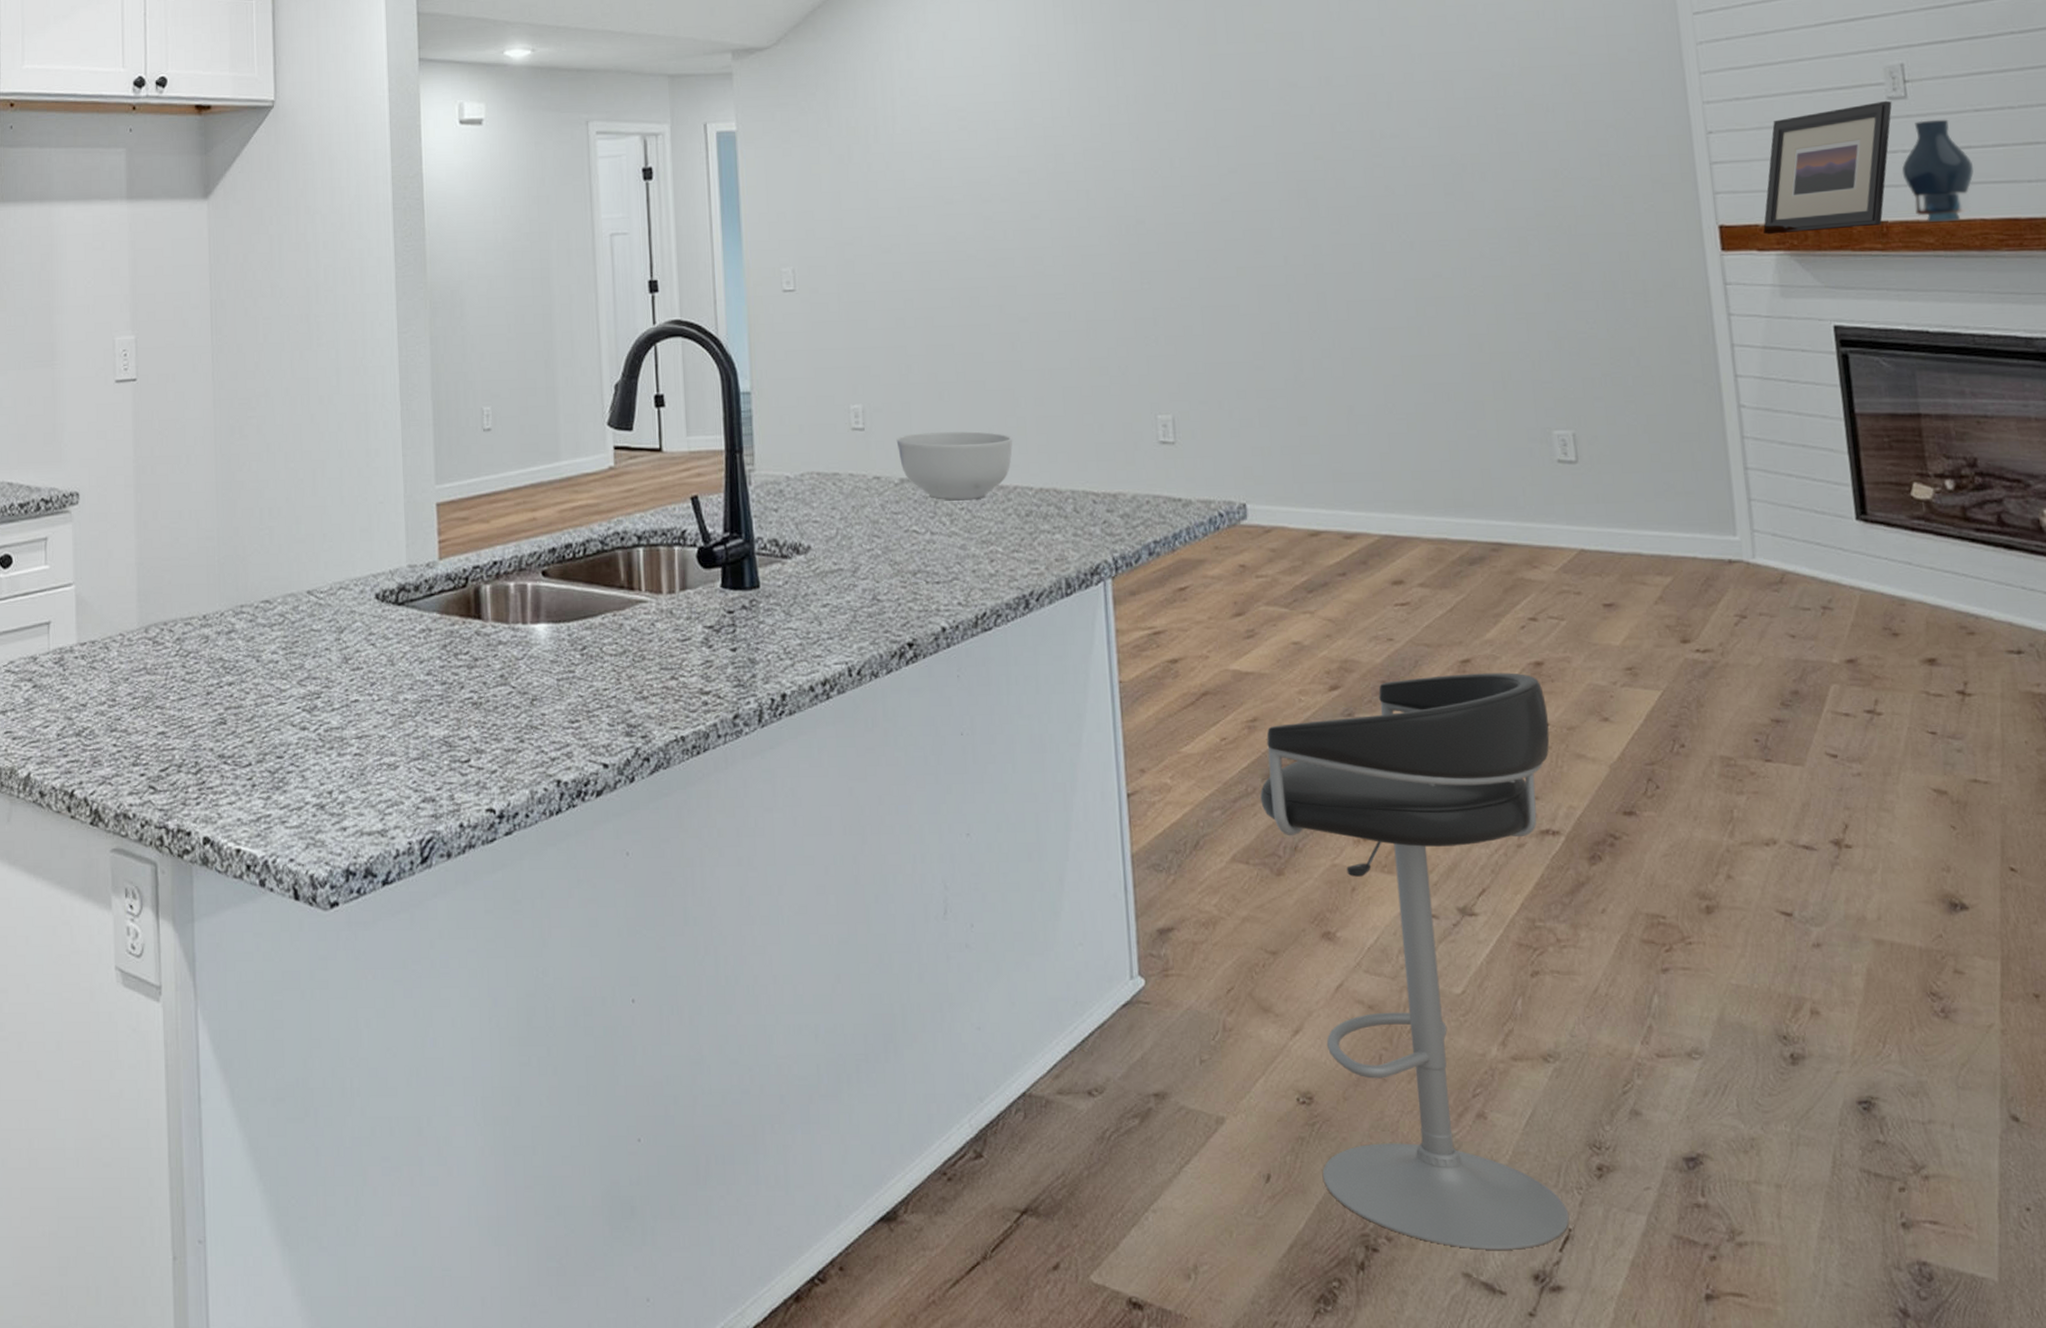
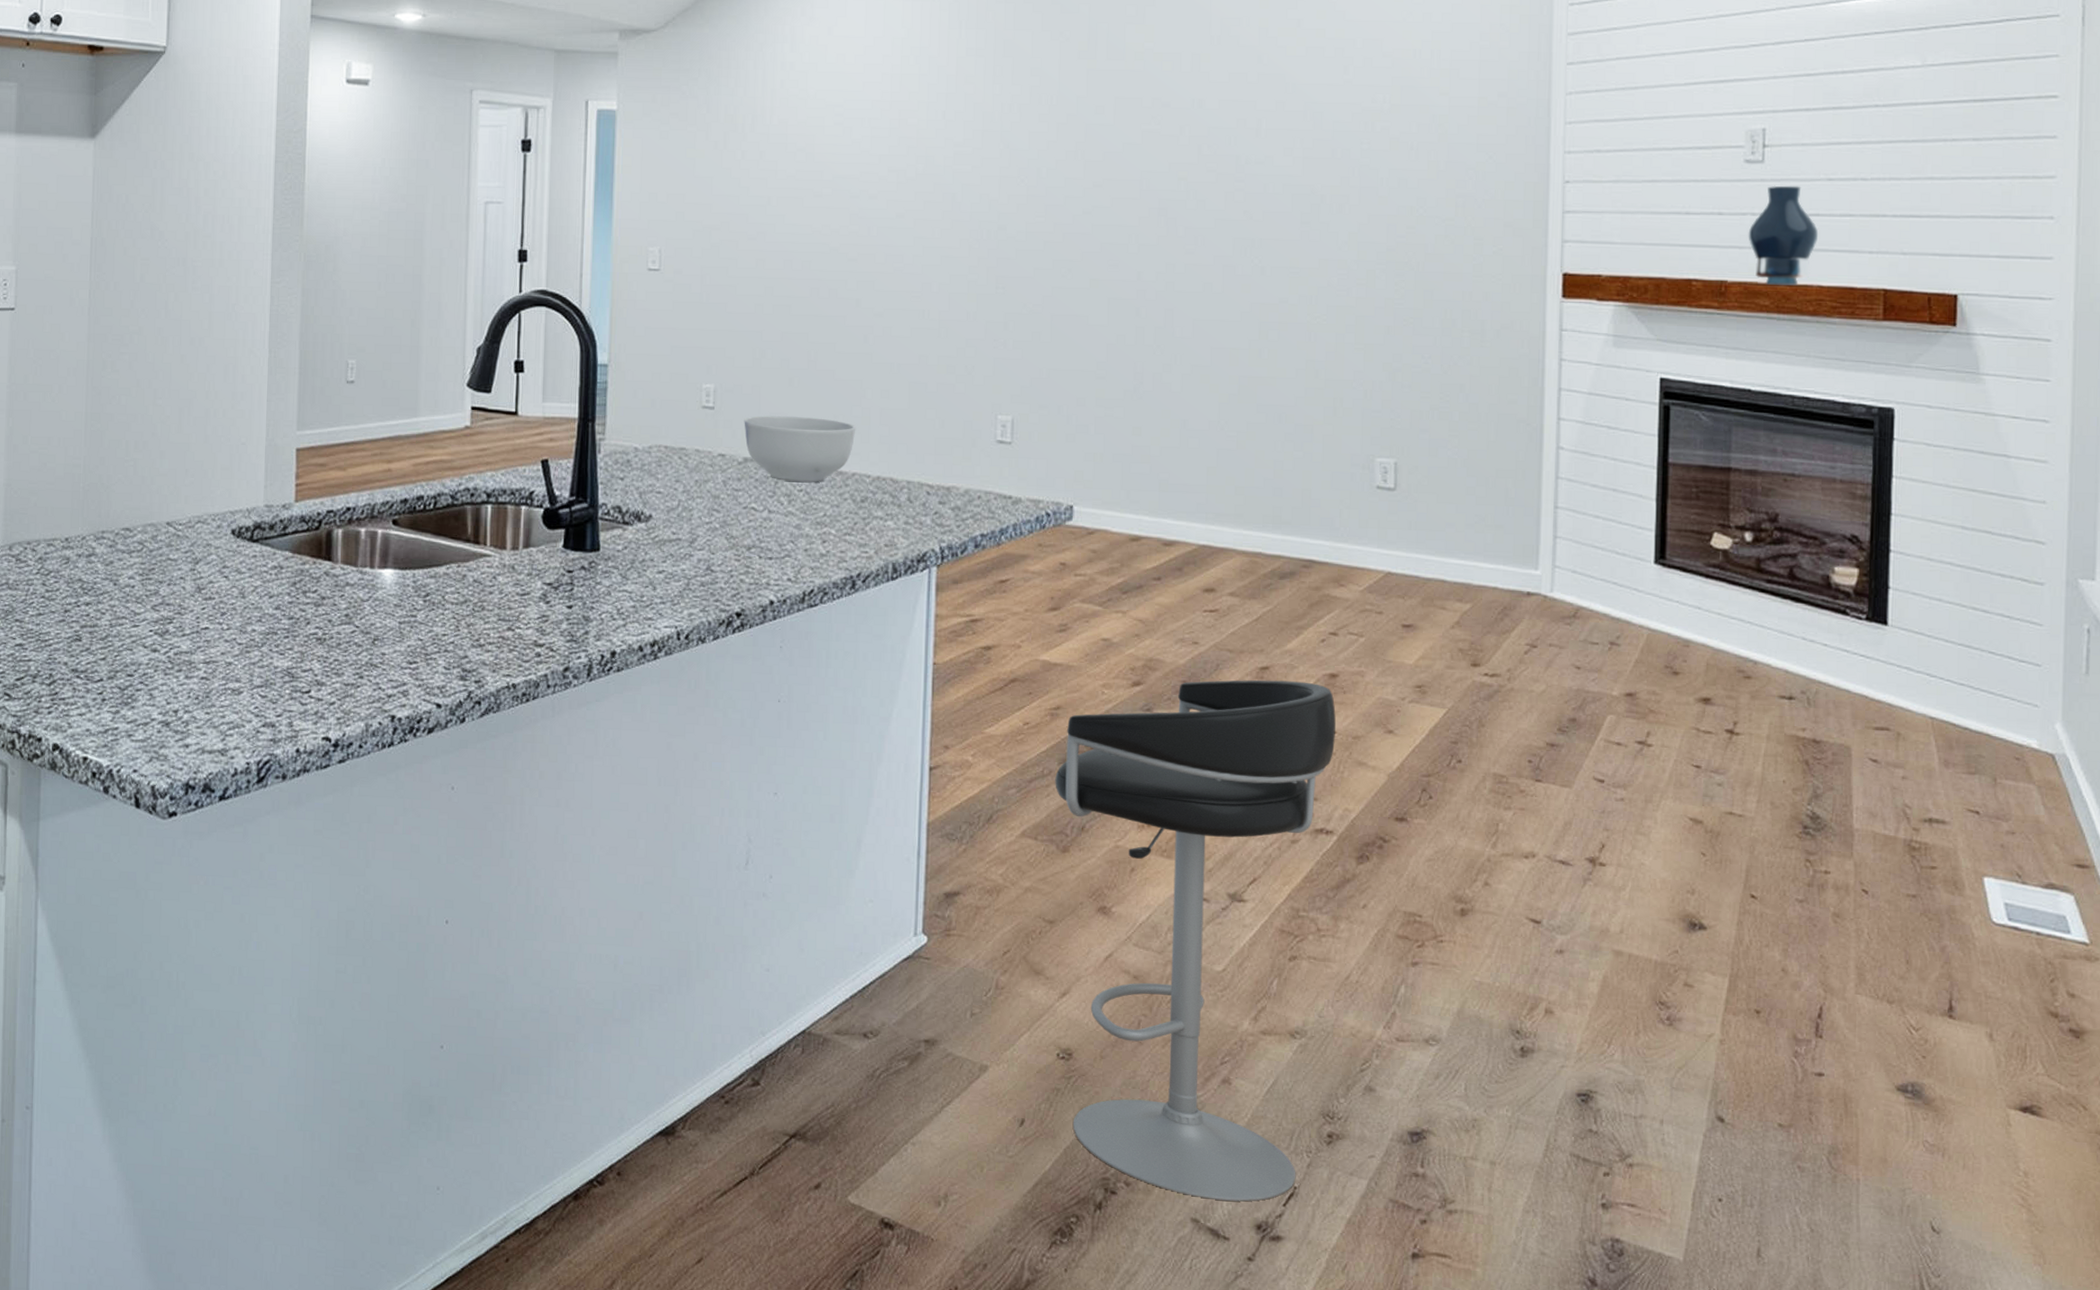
picture frame: present [1762,100,1892,235] -> none [1604,163,1749,286]

